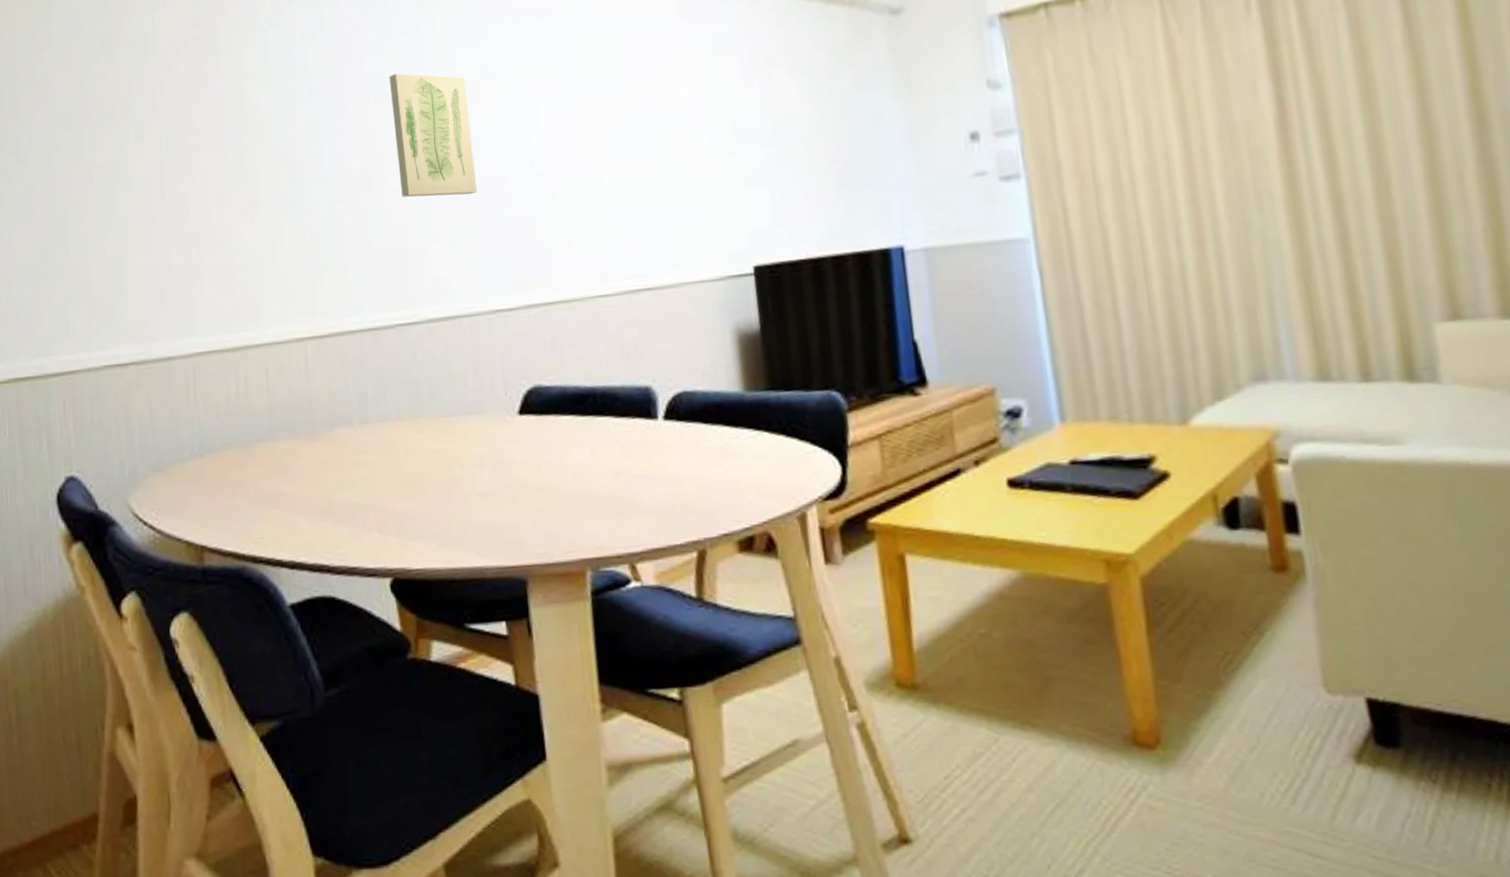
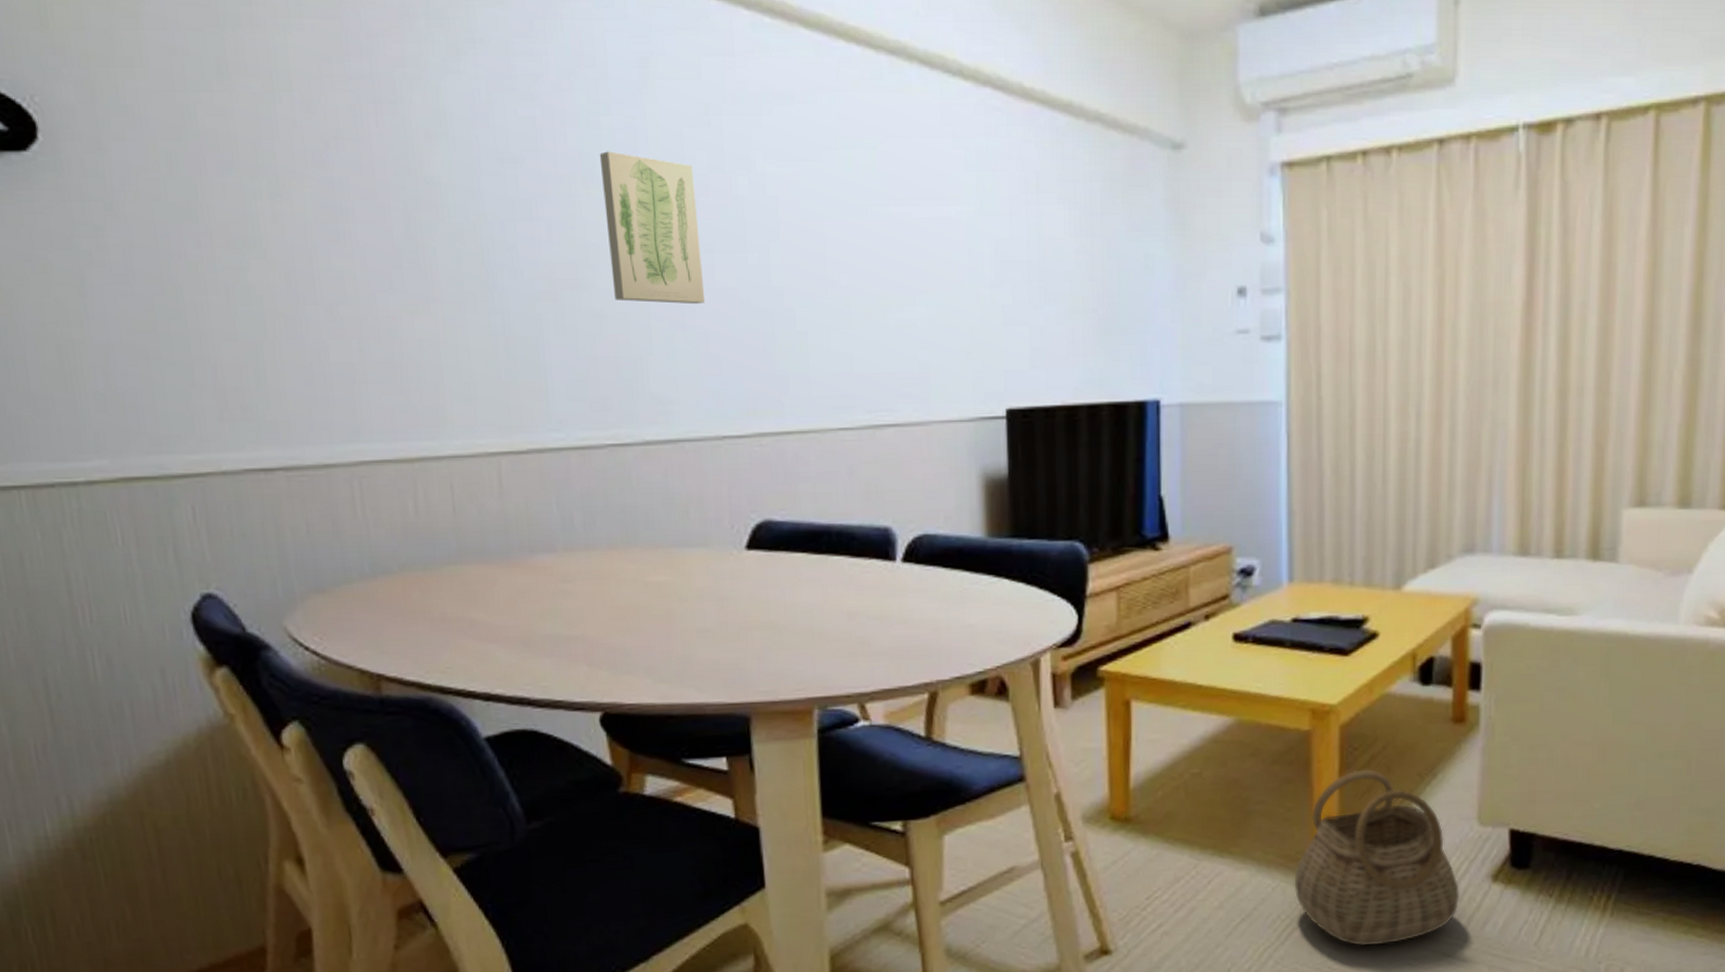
basket: none [1110,627,1318,841] -> present [1294,769,1460,946]

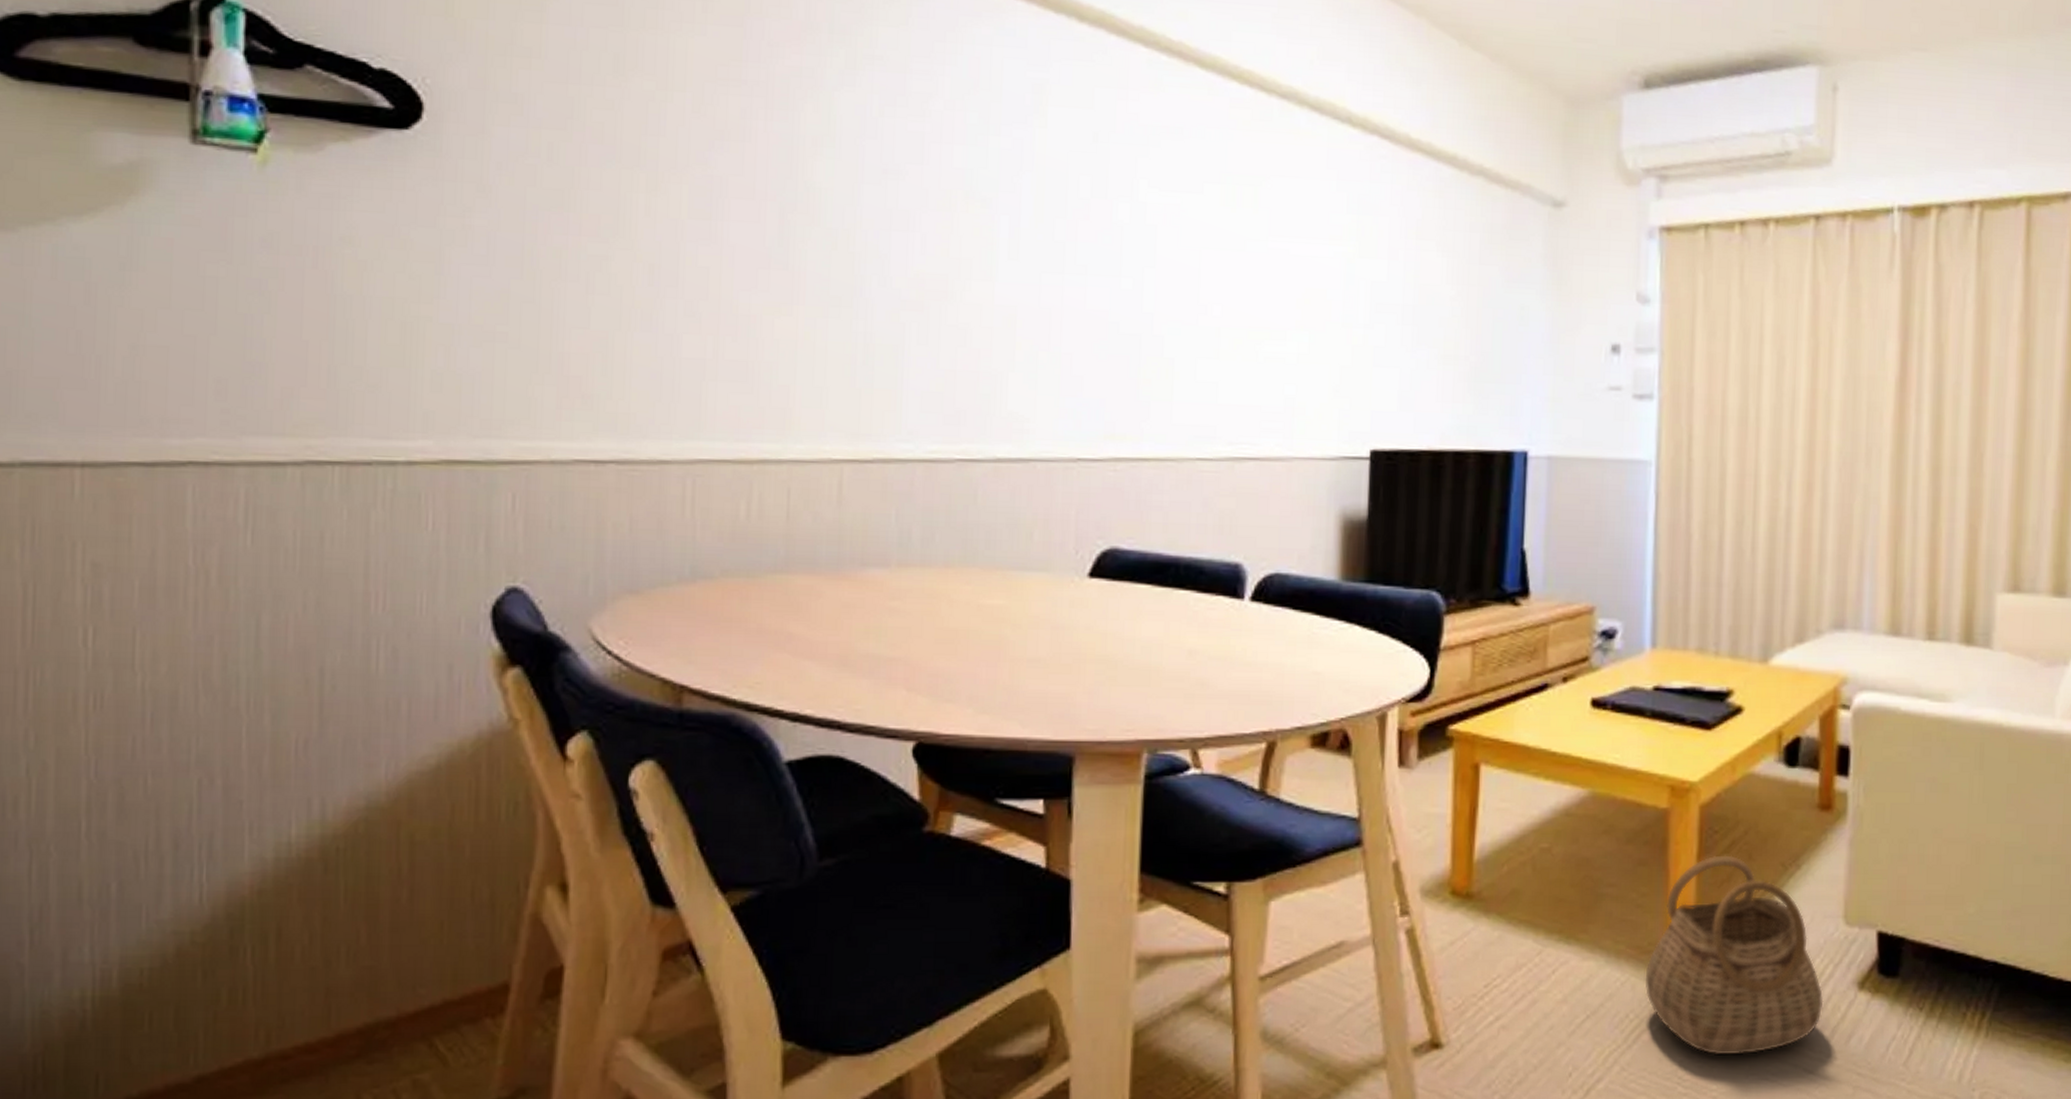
wall art: present [599,151,706,305] -> none [982,170,1076,325]

